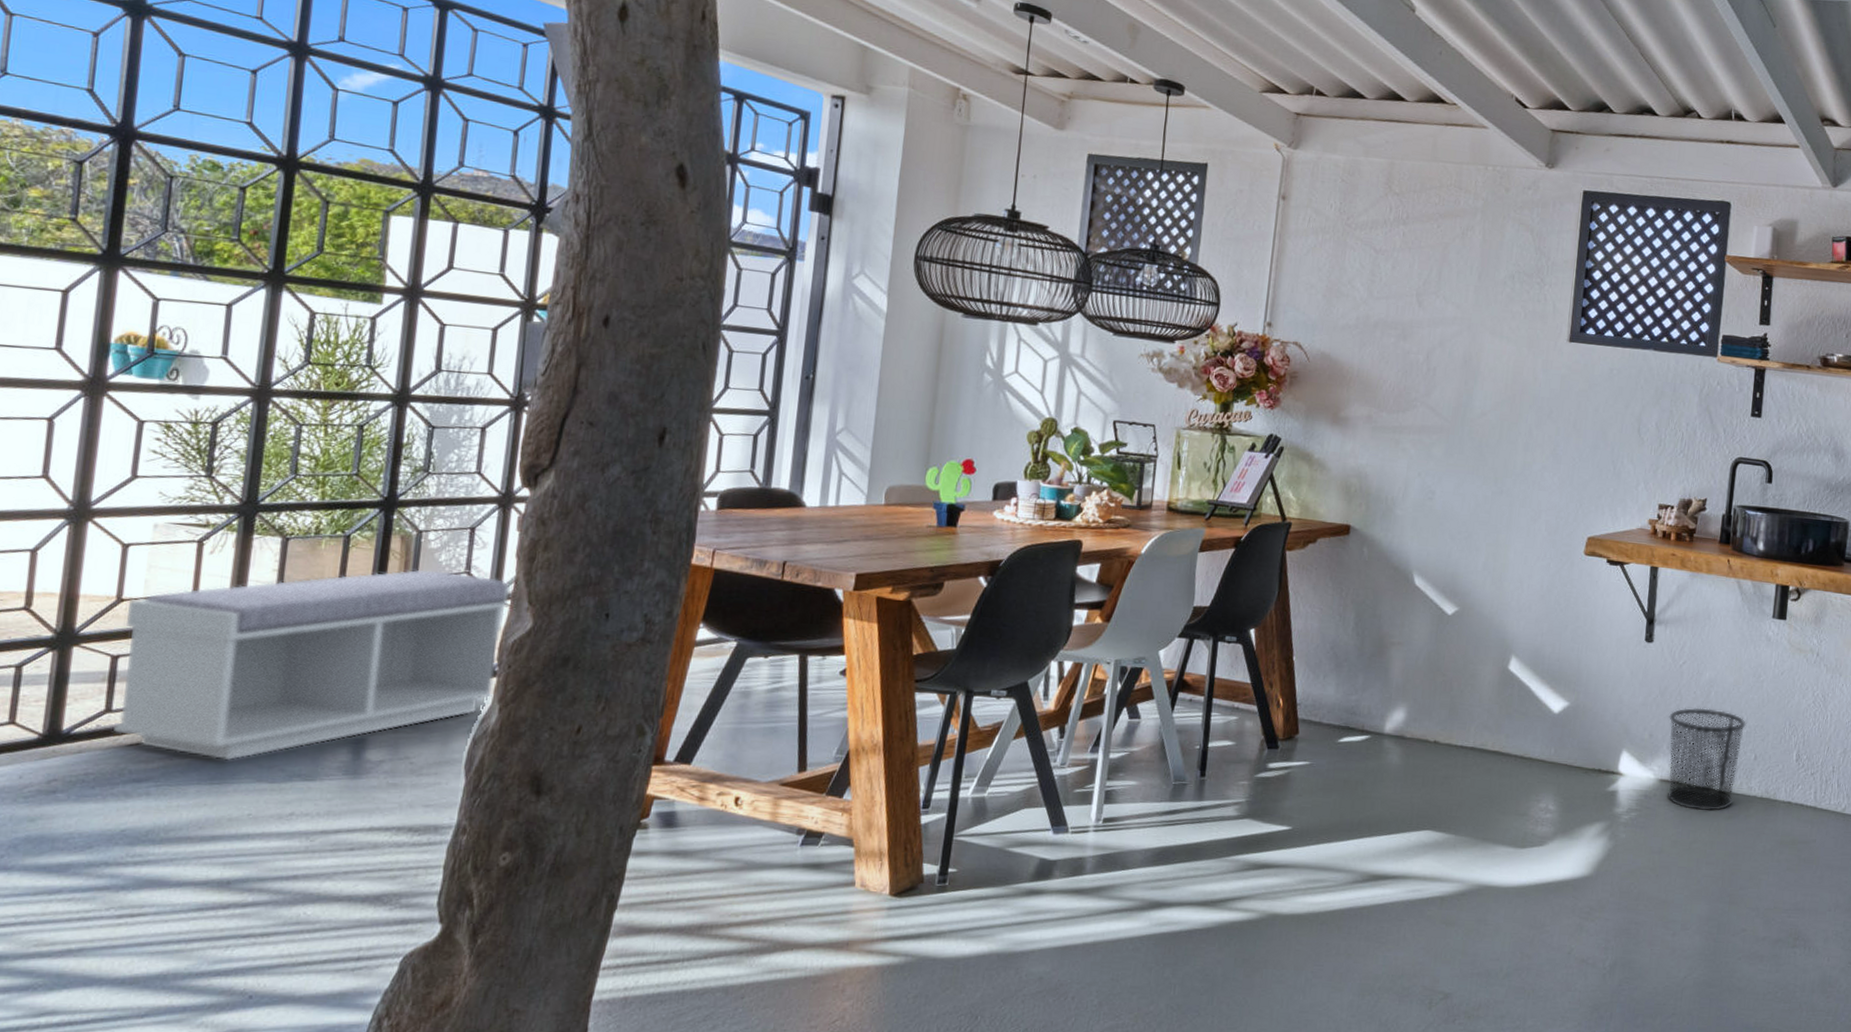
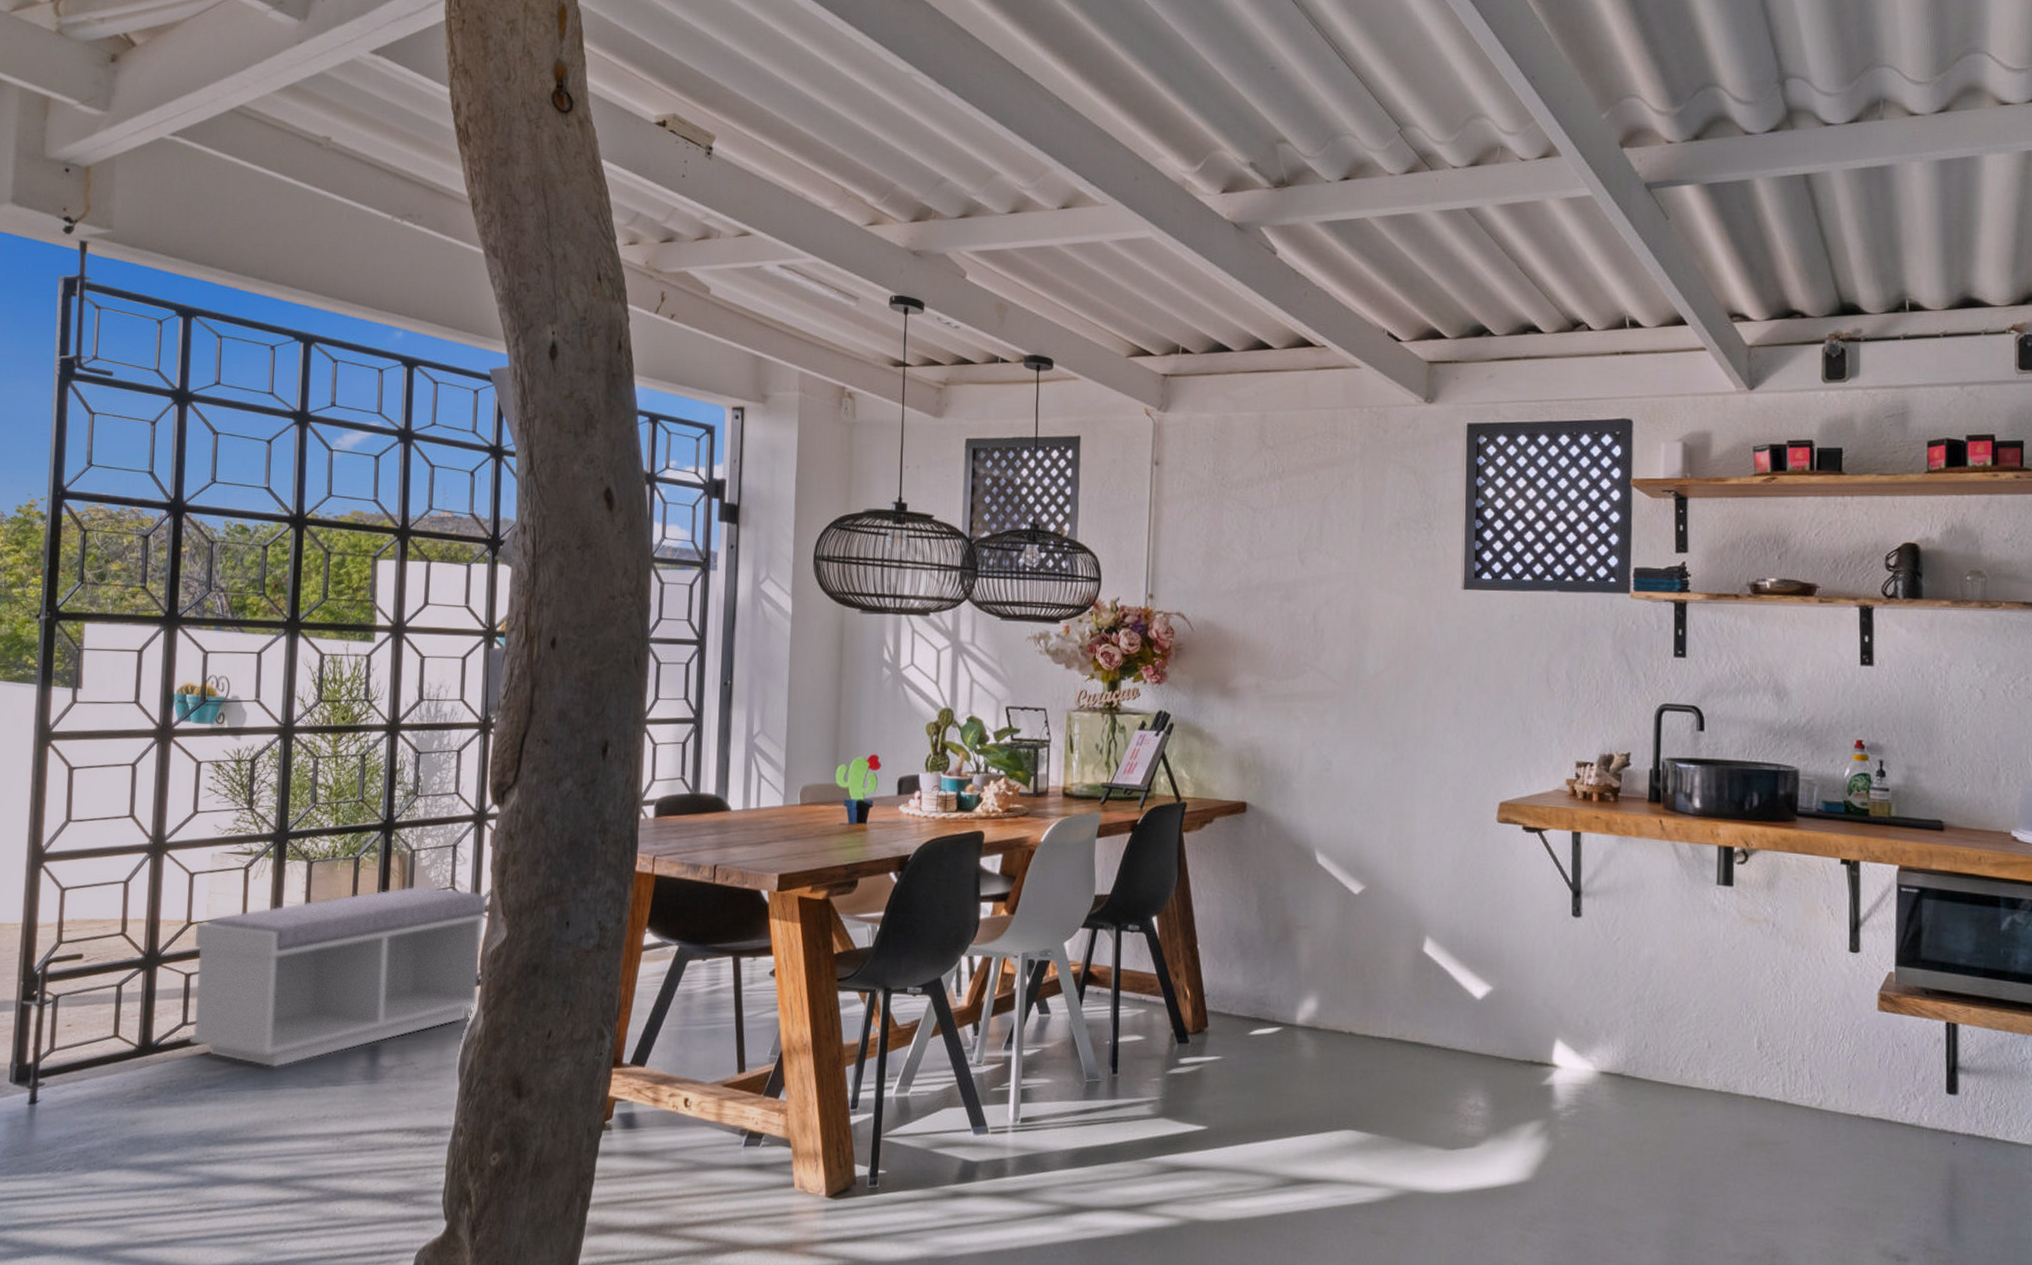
waste bin: present [1666,708,1746,812] -> none [1606,989,1695,1108]

